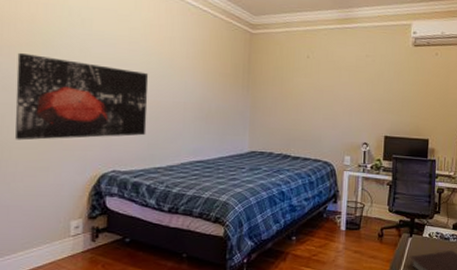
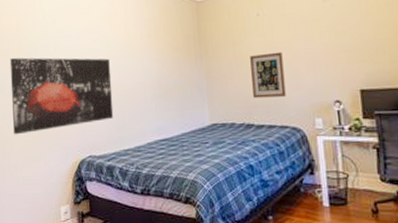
wall art: none [293,93,325,134] -> present [250,51,286,99]

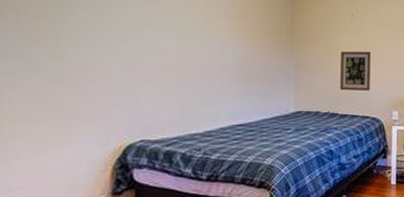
wall art: present [10,57,114,135] -> none [18,15,182,113]

